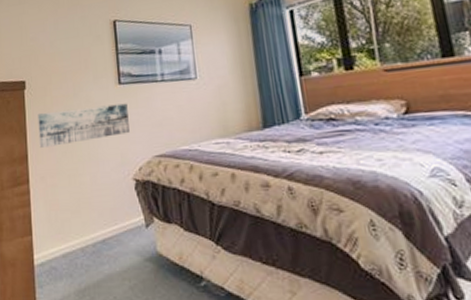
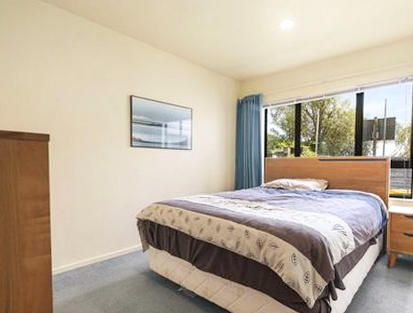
wall art: present [38,103,130,148] -> none [60,161,136,189]

